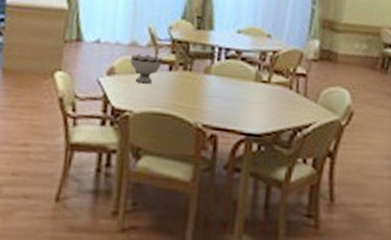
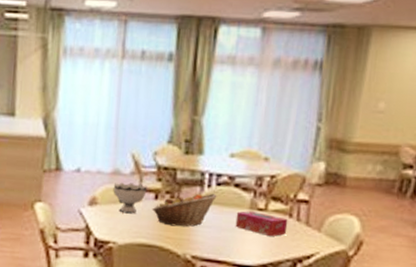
fruit basket: none [166,66,226,97] -> present [152,193,217,227]
tissue box: none [242,83,289,107] -> present [235,211,288,236]

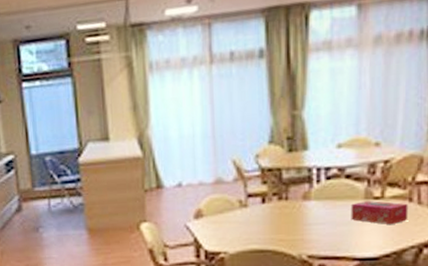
bowl: present [113,182,147,214] -> none [217,189,253,222]
fruit basket: present [152,193,217,227] -> none [260,188,328,228]

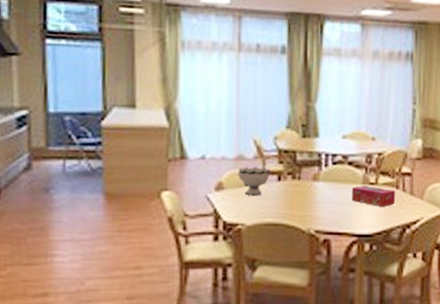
bowl: none [217,189,253,222] -> present [238,166,270,196]

